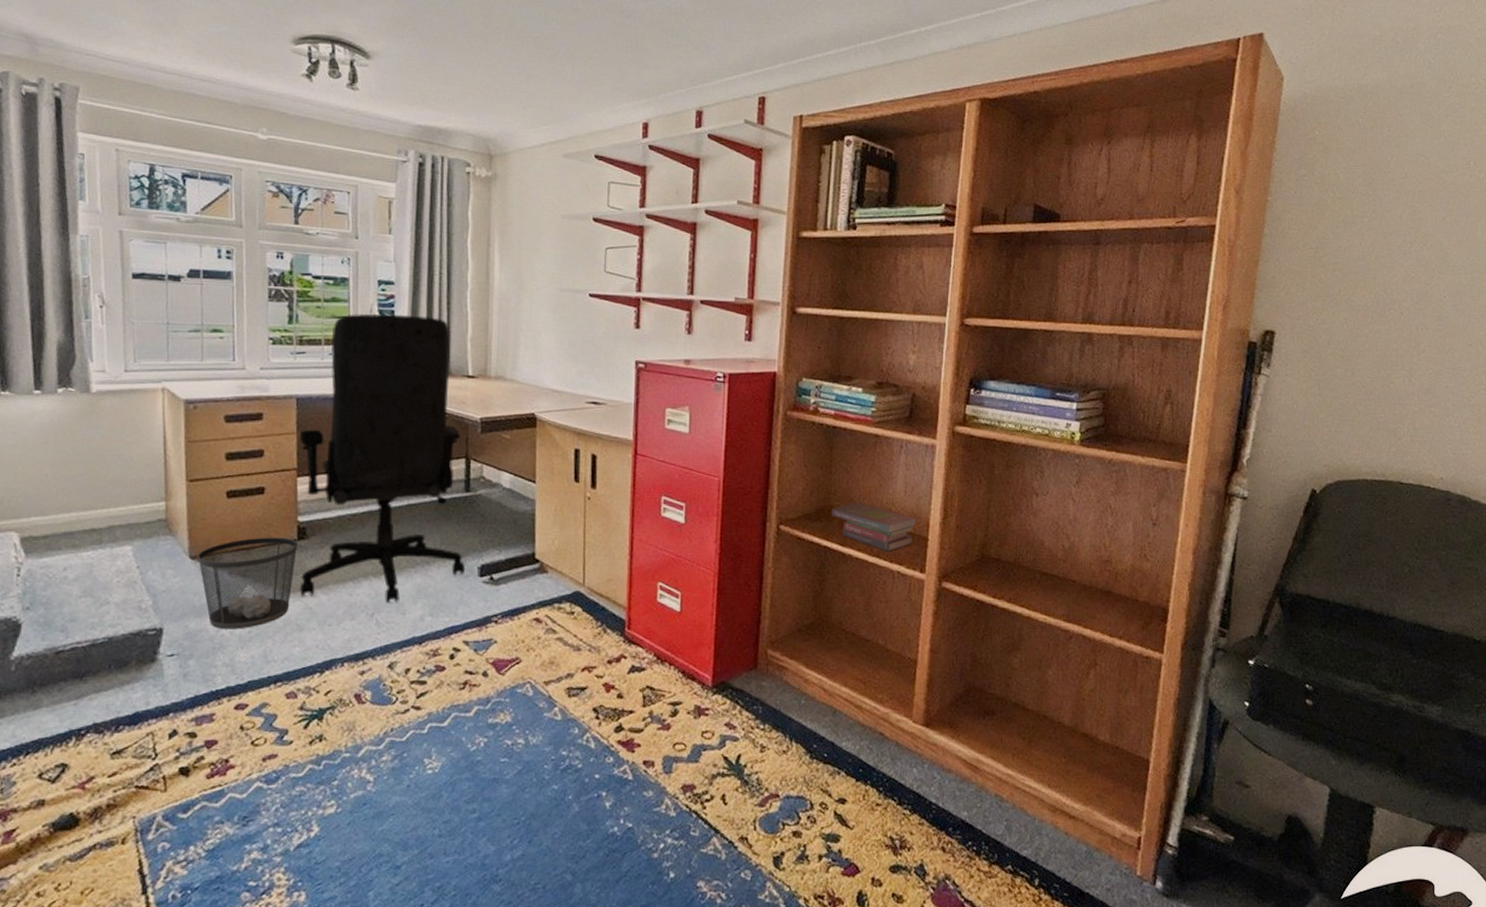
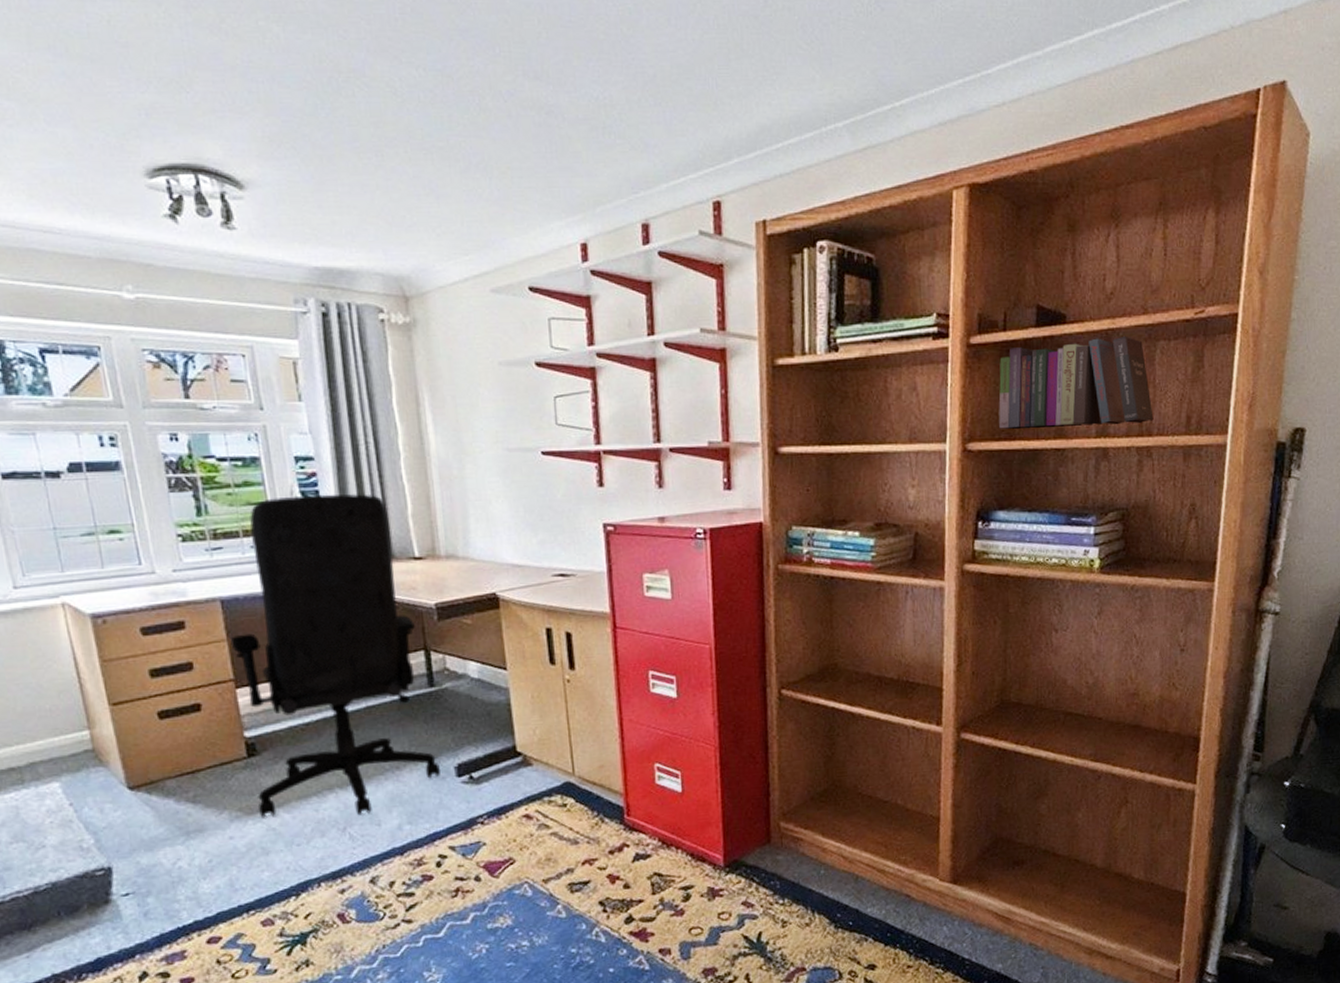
waste bin: present [197,537,299,629] -> none [136,756,251,862]
books: present [832,502,915,552] -> none [836,656,928,707]
books: none [995,236,1135,315] -> present [998,337,1154,430]

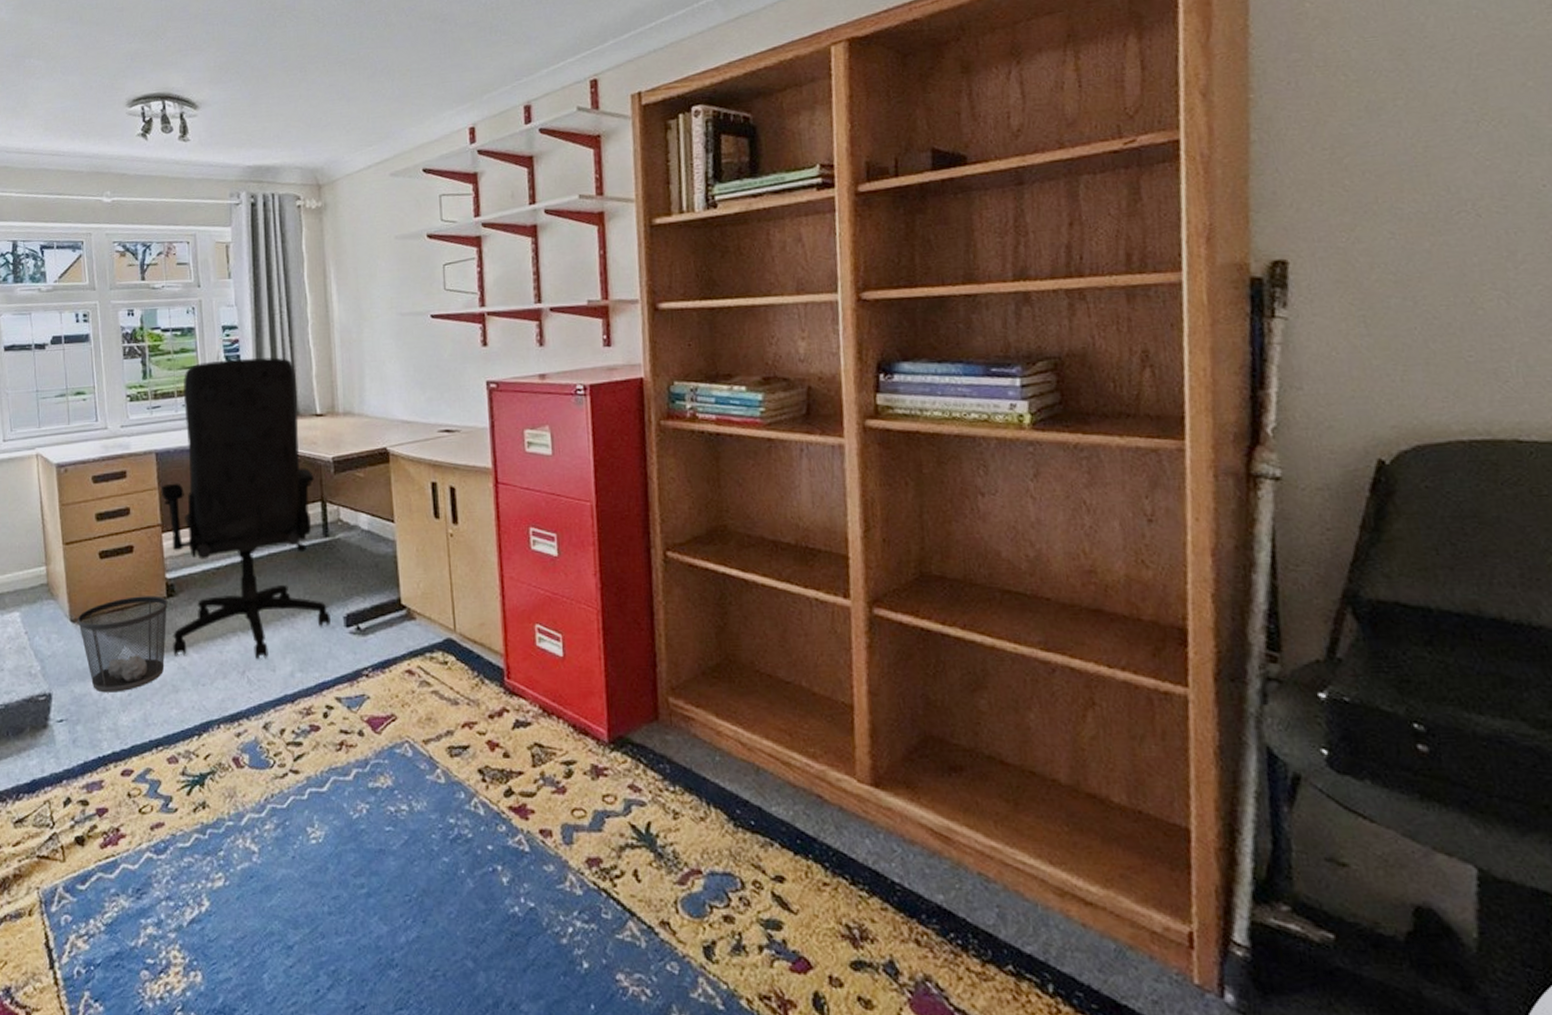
waste bin: none [136,756,251,862] -> present [77,595,168,693]
books: present [998,337,1154,430] -> none [893,173,1084,277]

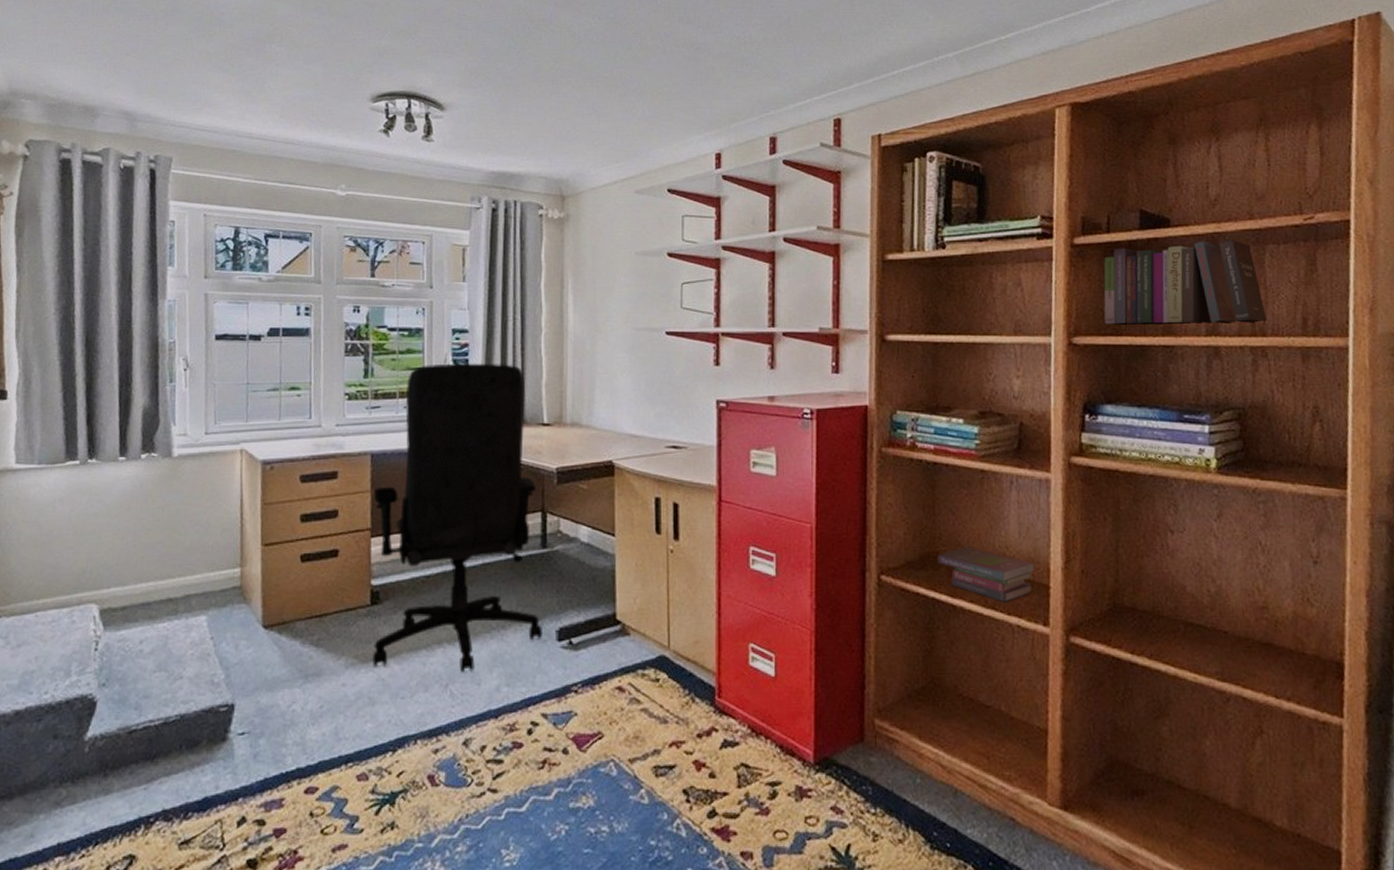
waste bin: present [77,595,168,693] -> none [270,603,372,704]
books: none [726,518,830,575] -> present [938,546,1034,602]
books: none [893,173,1084,277] -> present [1104,240,1267,326]

